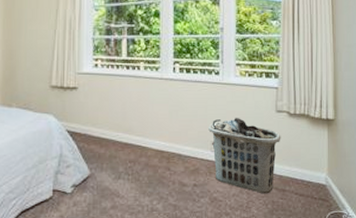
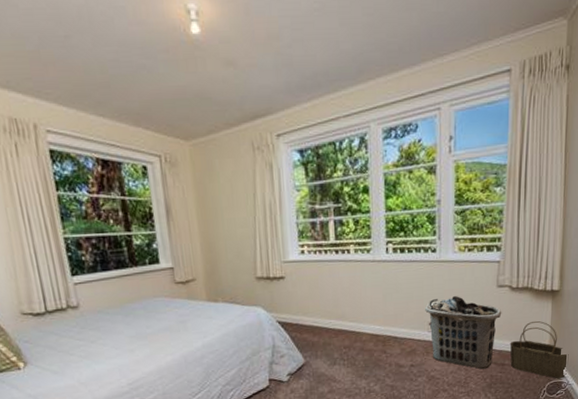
wicker basket: none [289,149,347,209] -> present [509,321,569,379]

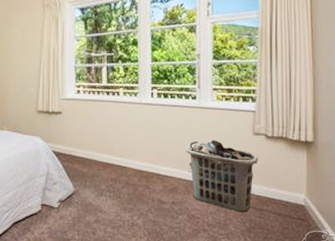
wicker basket: present [509,321,569,379] -> none [267,170,327,229]

